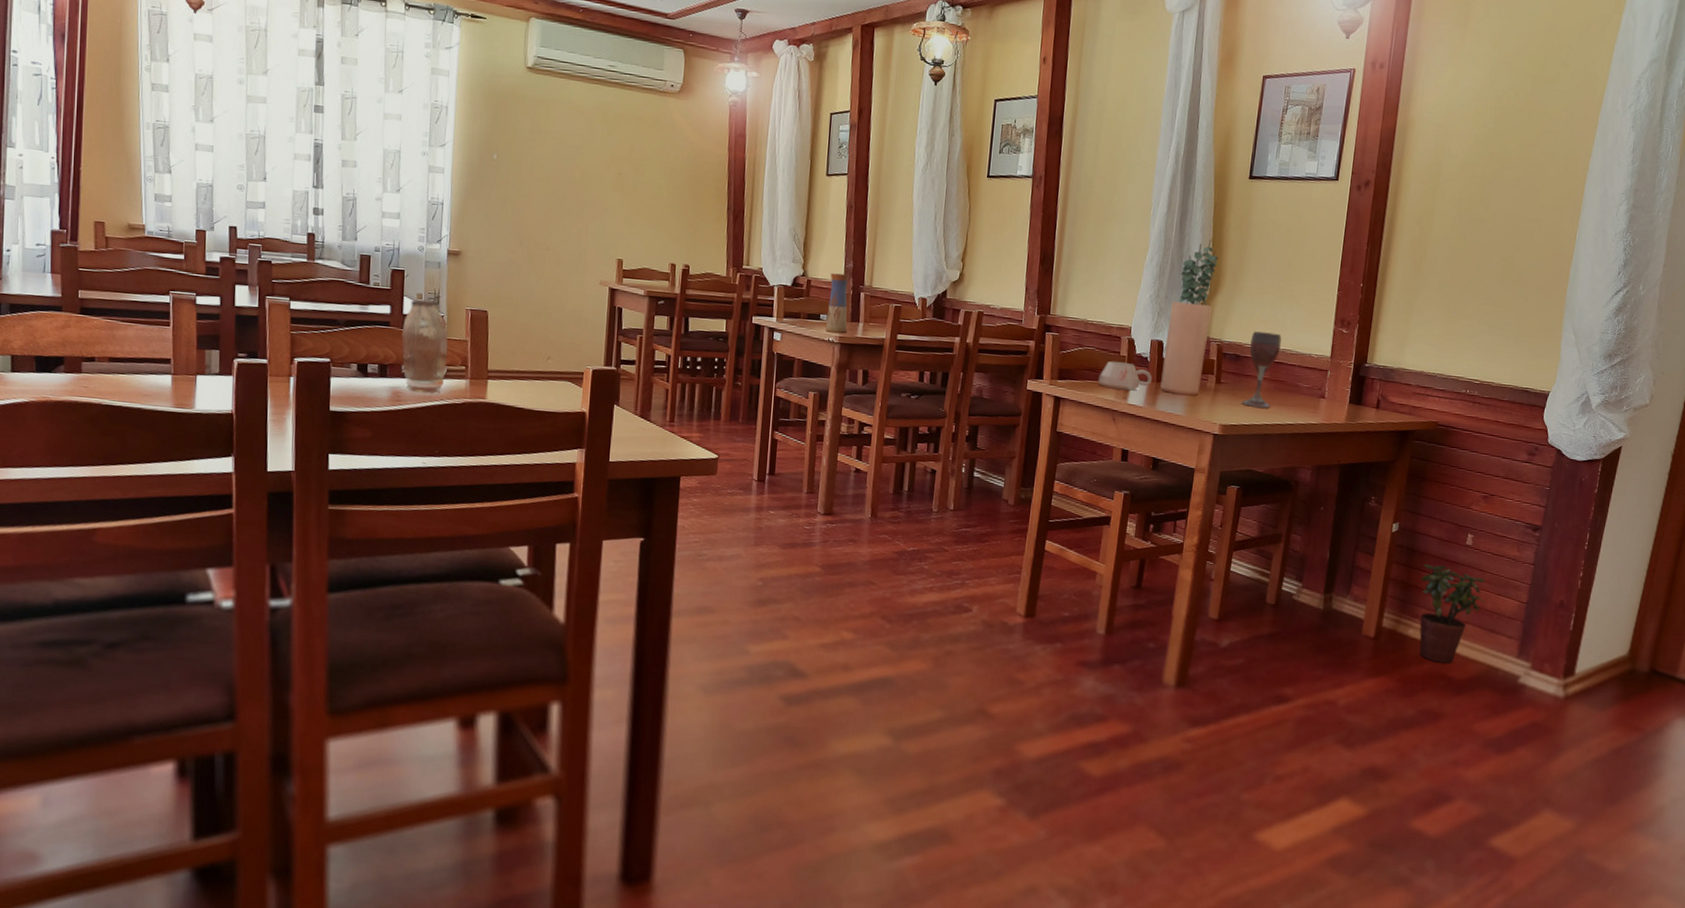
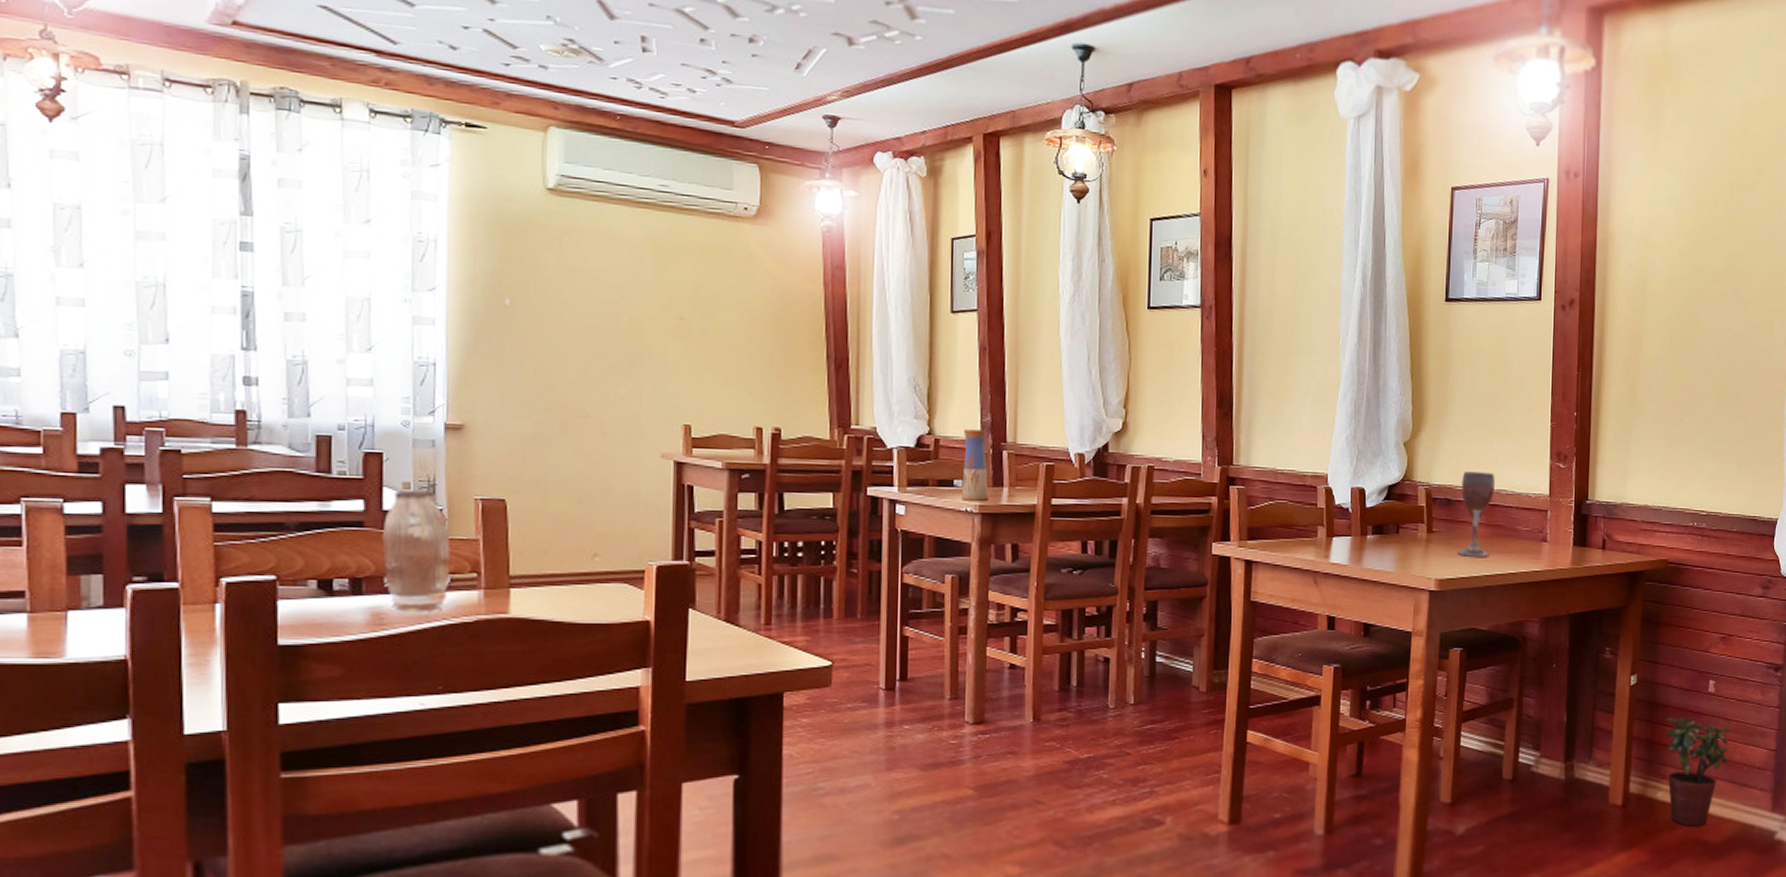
cup: present [1098,361,1153,391] -> none [1294,514,1356,548]
vase: present [1160,239,1218,395] -> none [1366,370,1419,548]

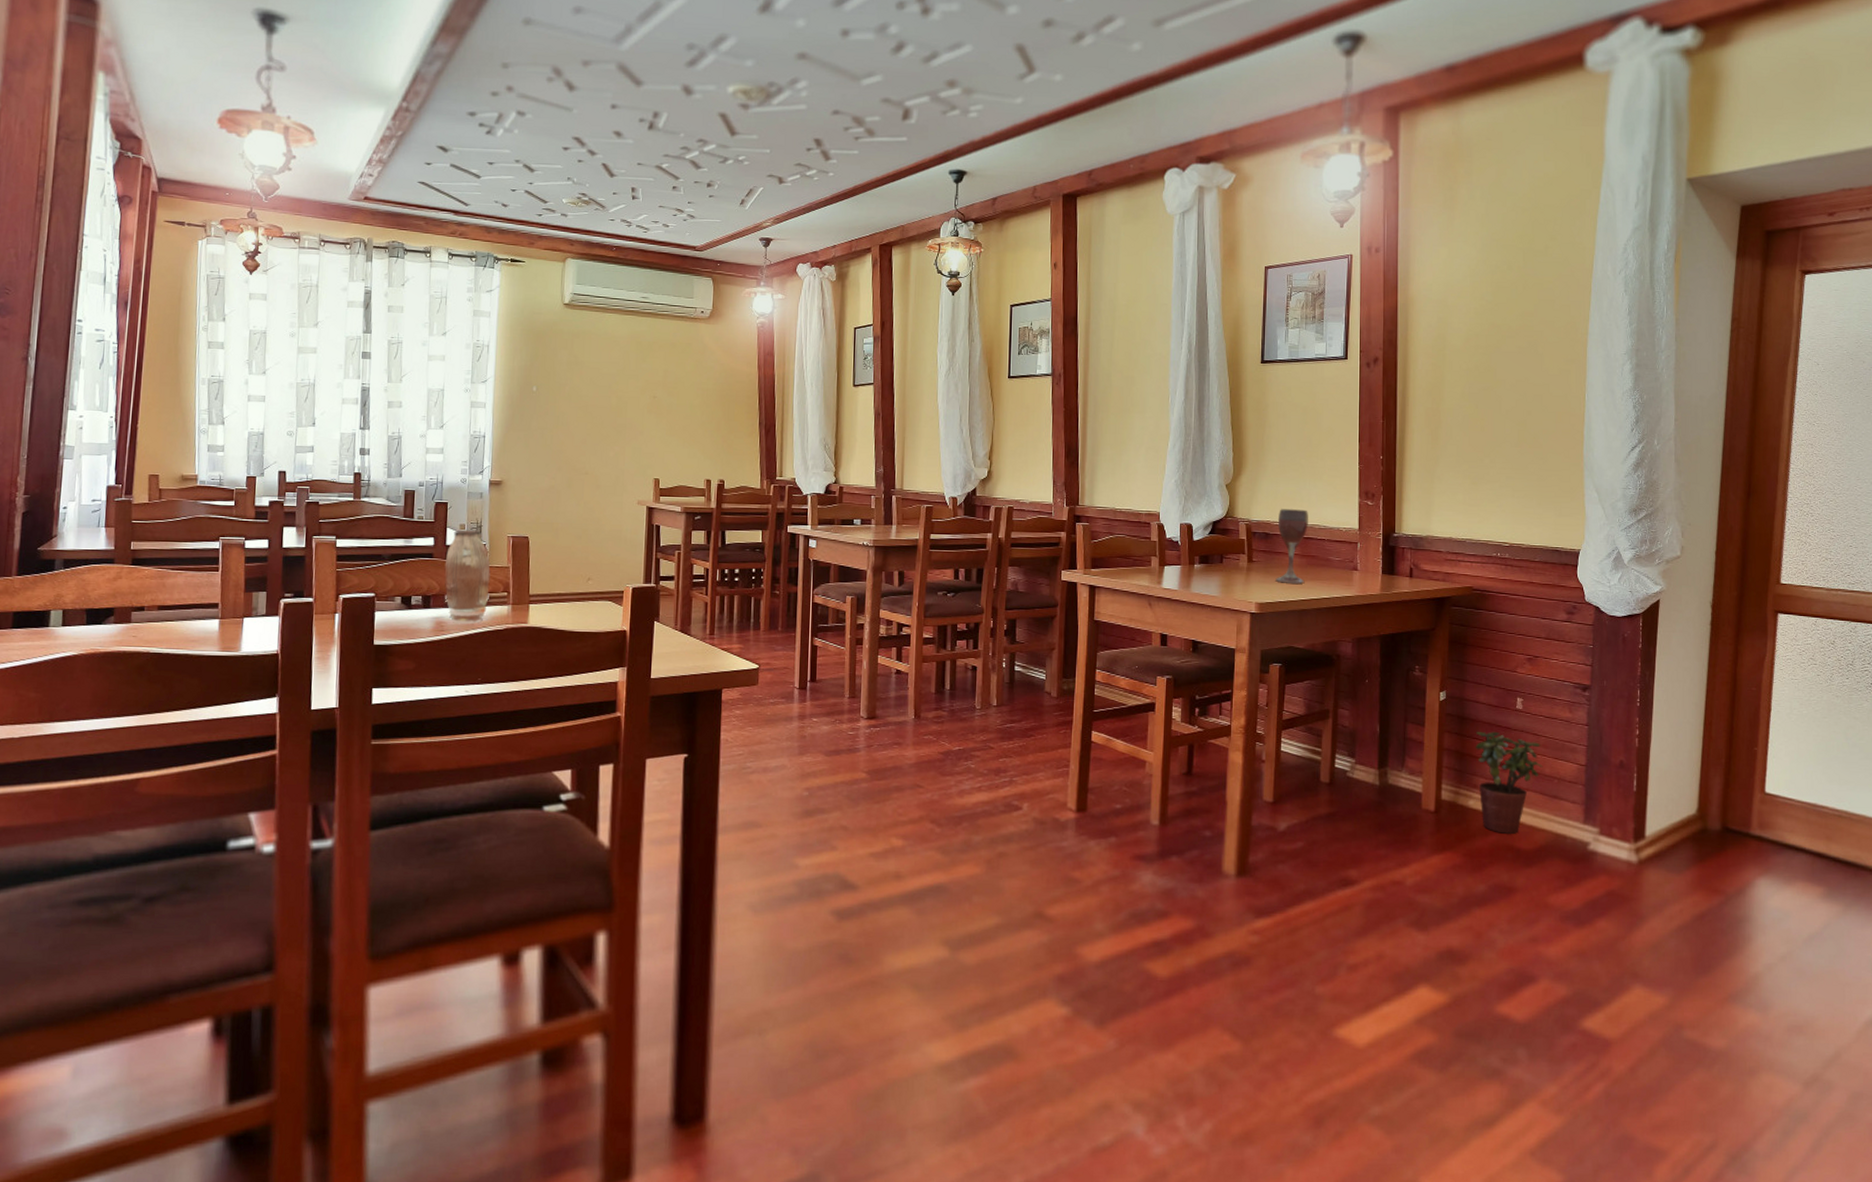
vase: present [961,429,989,502] -> none [859,479,881,537]

